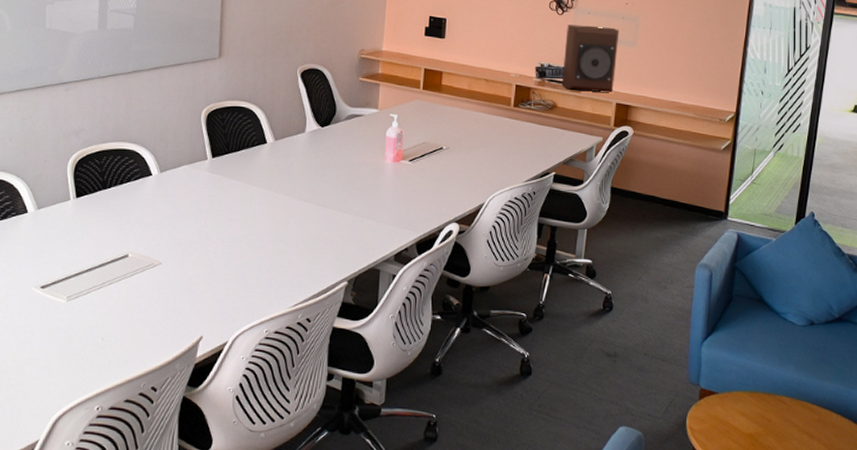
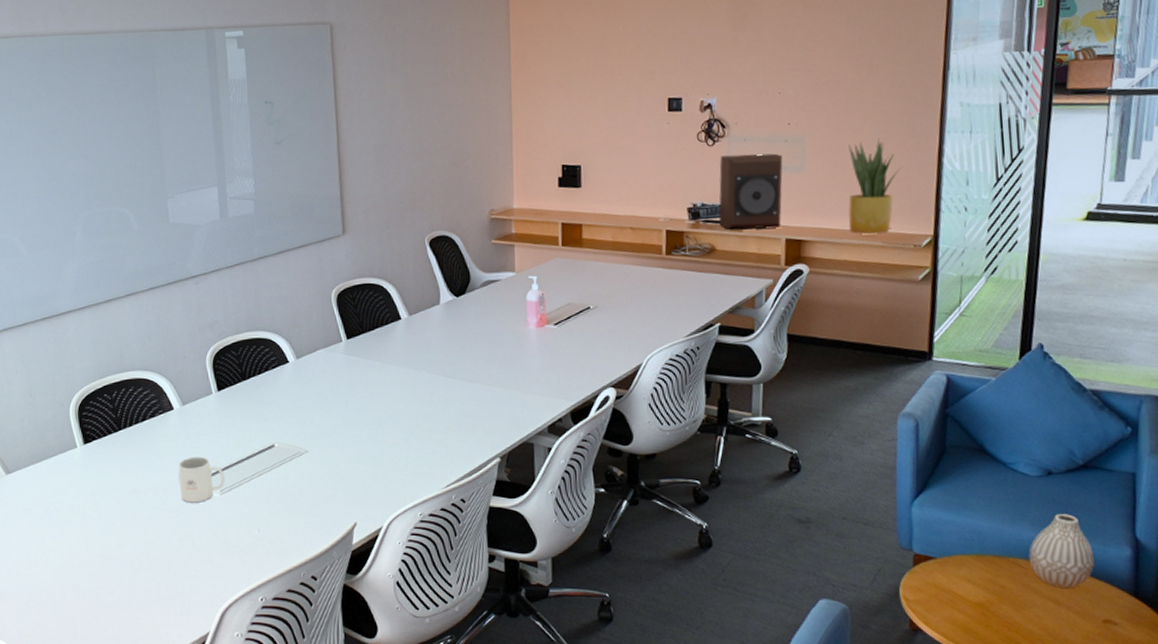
mug: none [24,261,74,308] -> present [178,456,226,503]
planter: none [668,25,715,107] -> present [848,138,902,235]
vase: none [791,359,843,424] -> present [1028,514,1096,589]

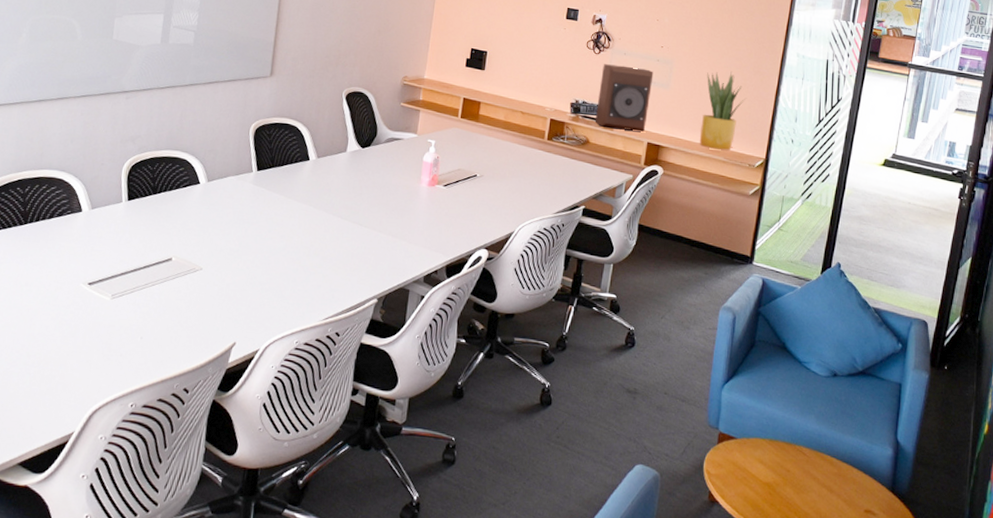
mug: present [178,456,226,503] -> none [72,259,119,304]
vase: present [1028,514,1096,589] -> none [811,412,864,479]

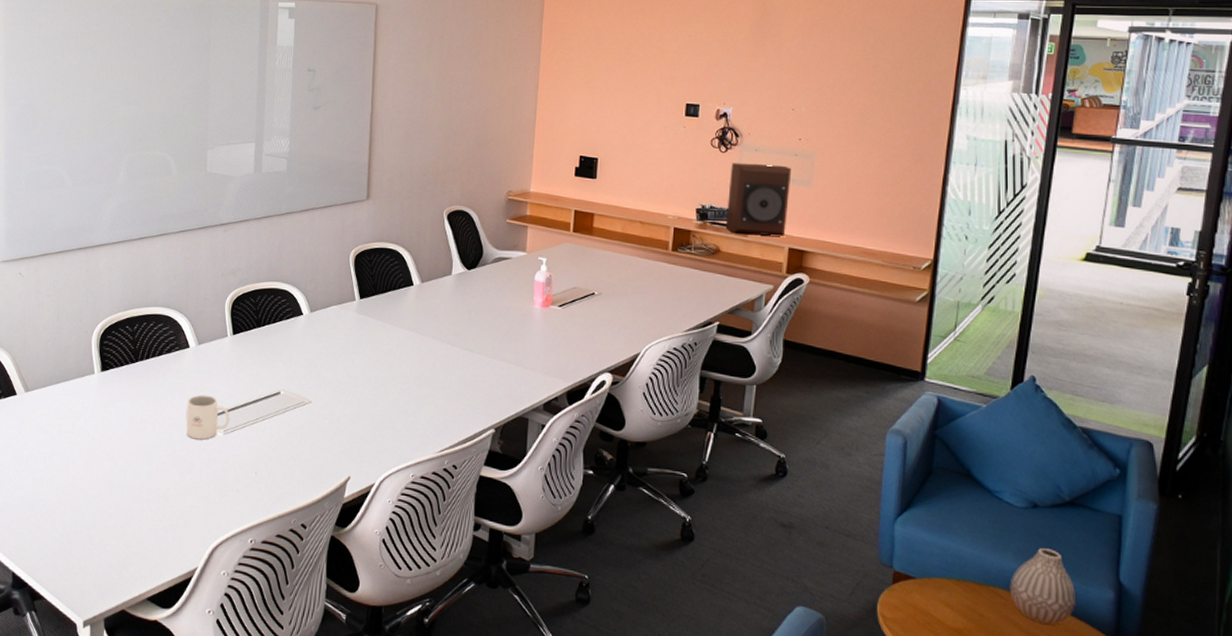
mug: none [72,259,119,304] -> present [185,394,230,440]
planter: present [699,71,747,151] -> none [851,161,906,253]
vase: none [811,412,864,479] -> present [1009,548,1077,626]

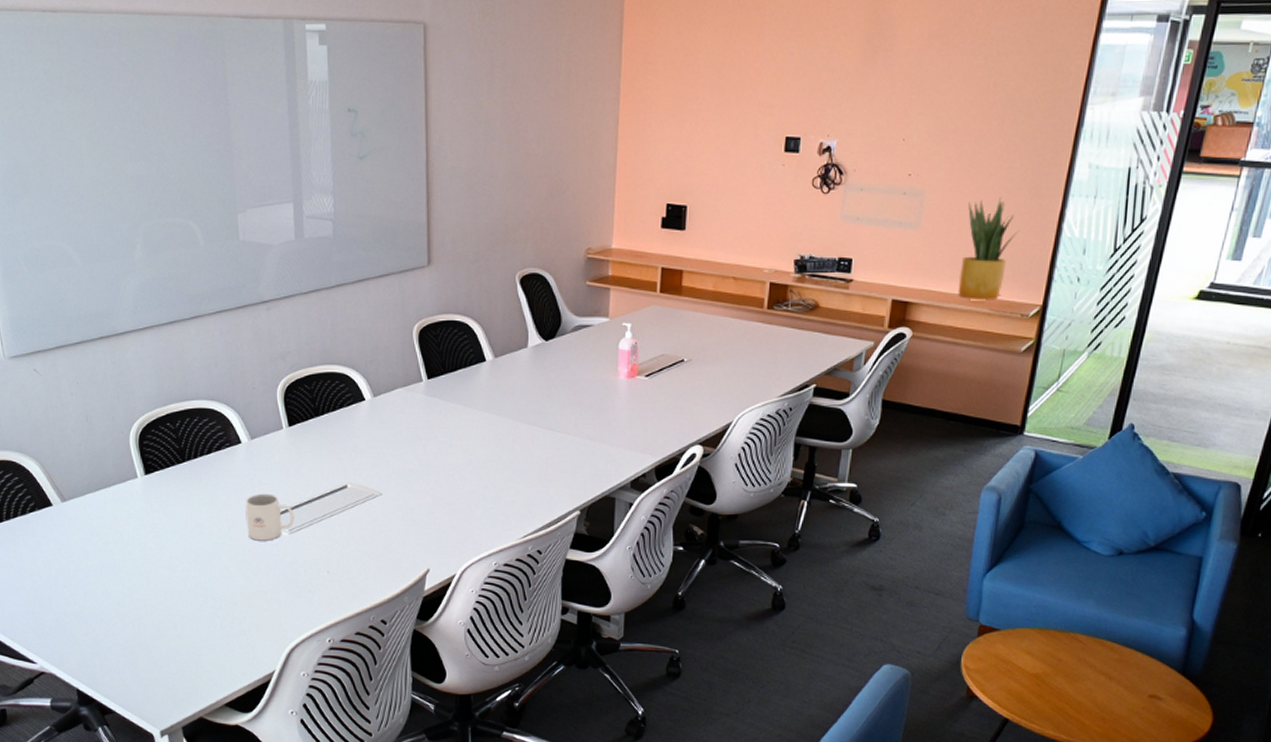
speaker: present [725,163,792,237] -> none [825,205,899,288]
planter: none [851,161,906,253] -> present [957,197,1020,301]
vase: present [1009,548,1077,626] -> none [1088,593,1152,665]

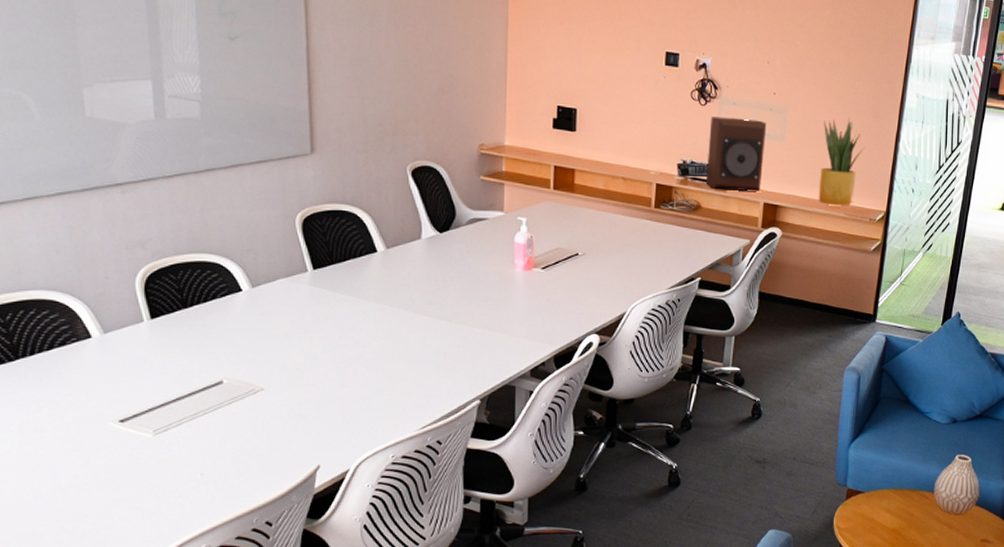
mug: present [245,493,295,541] -> none [97,392,160,444]
speaker: none [825,205,899,288] -> present [705,117,767,193]
vase: none [1088,593,1152,665] -> present [933,455,981,516]

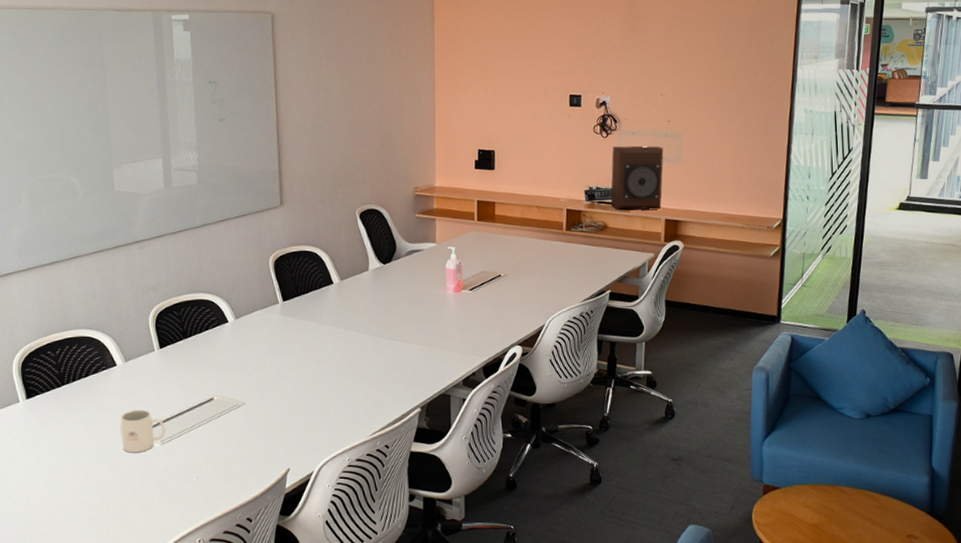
mug: none [97,392,160,444] -> present [120,409,166,453]
planter: present [818,117,866,206] -> none [715,136,759,217]
vase: present [933,455,981,516] -> none [852,449,902,511]

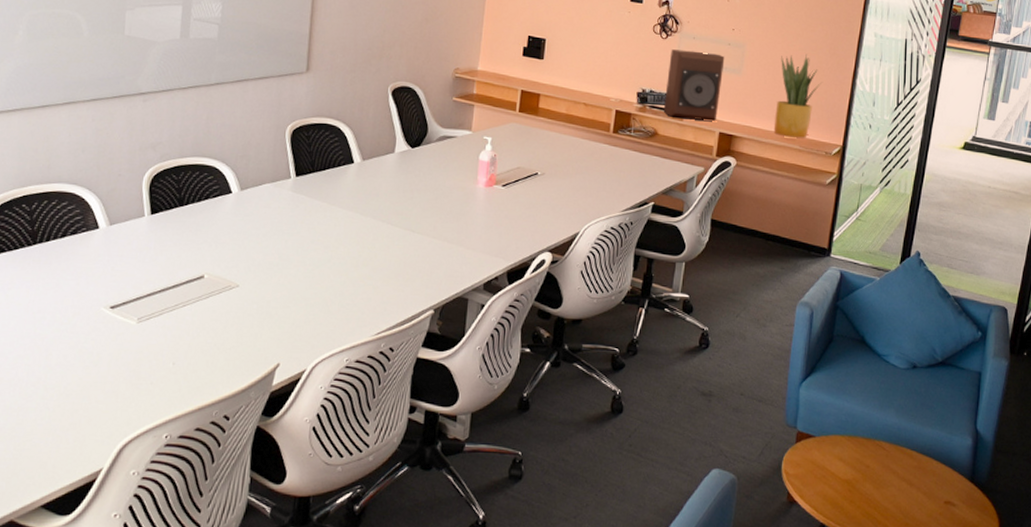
mug: present [120,409,166,453] -> none [92,280,146,329]
planter: none [715,136,759,217] -> present [773,54,823,139]

